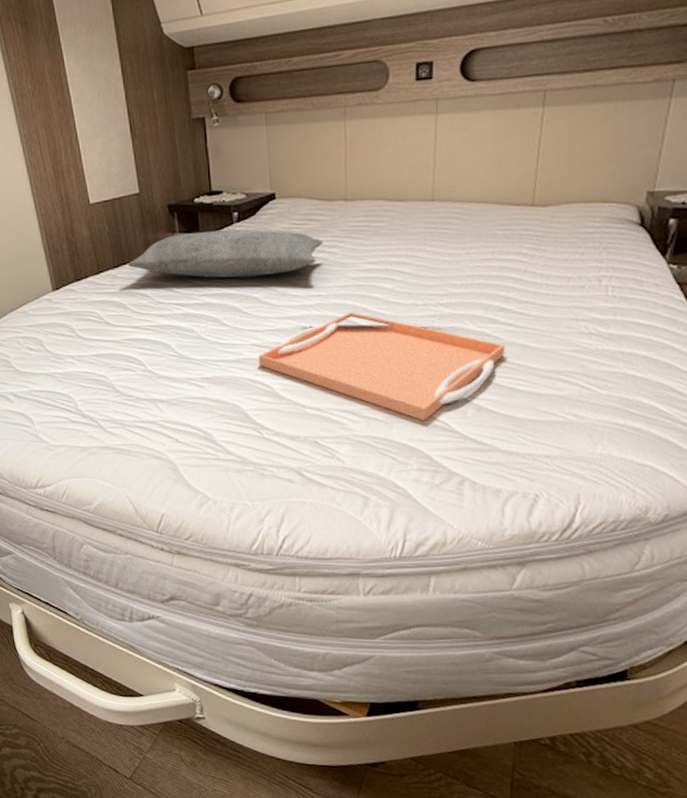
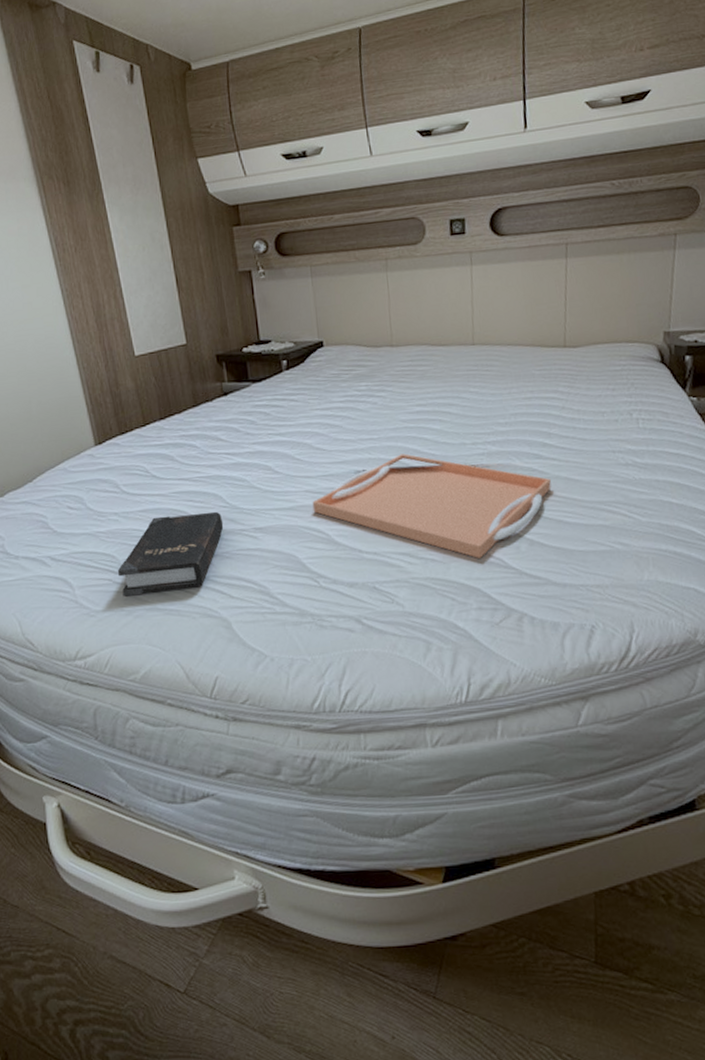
hardback book: none [73,359,172,434] -> present [117,511,224,597]
pillow: present [128,229,323,278] -> none [175,376,372,426]

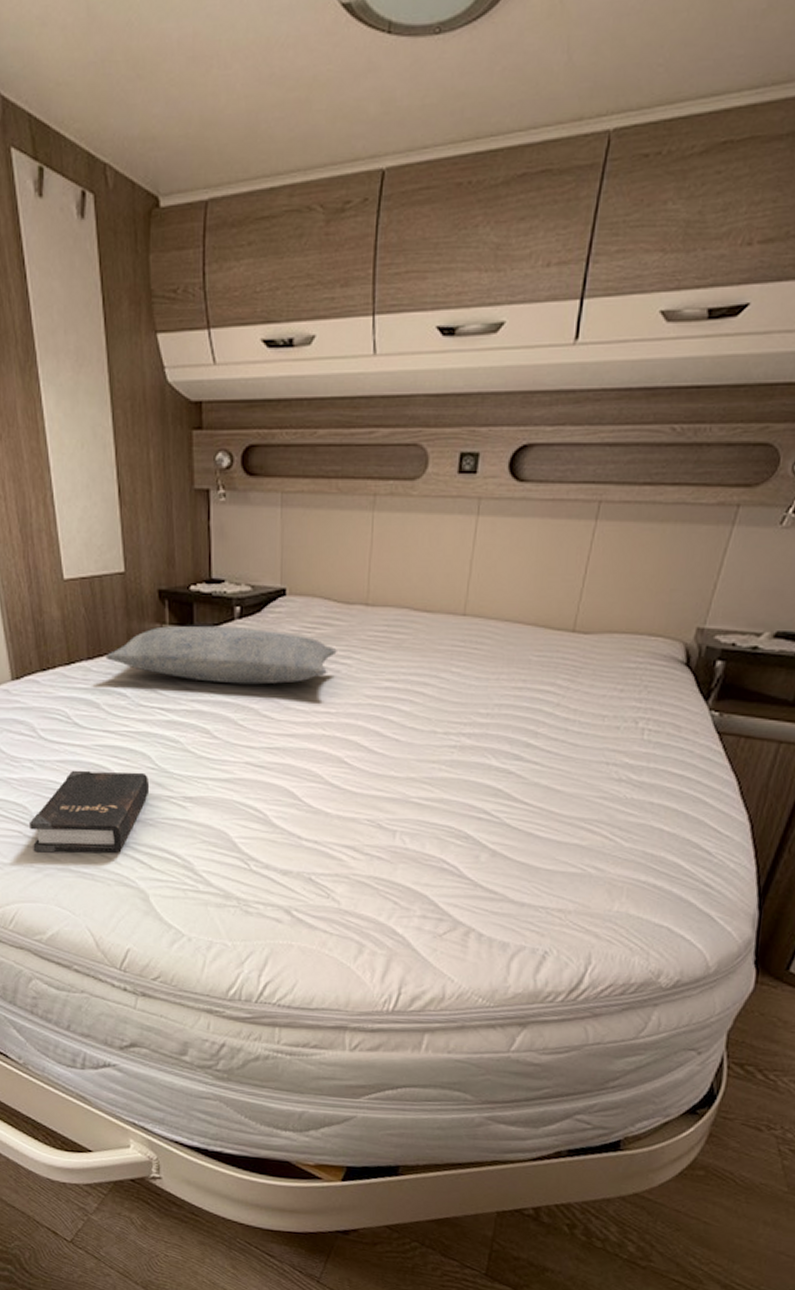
pillow: none [175,376,372,426] -> present [105,625,337,685]
serving tray: present [312,454,552,558] -> none [251,734,528,863]

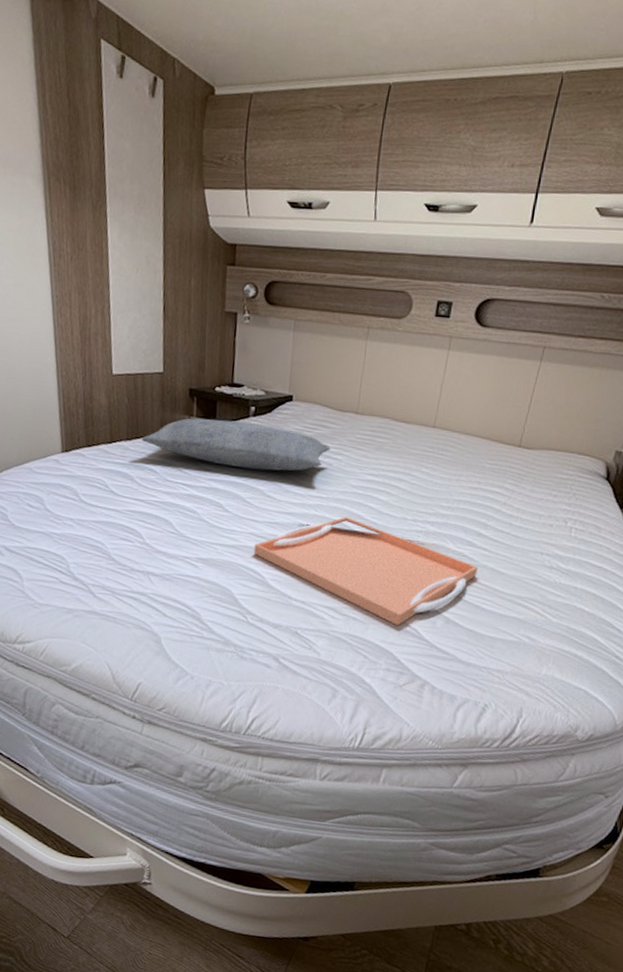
hardback book: present [28,770,150,853] -> none [64,529,169,601]
serving tray: none [251,734,528,863] -> present [253,516,478,625]

